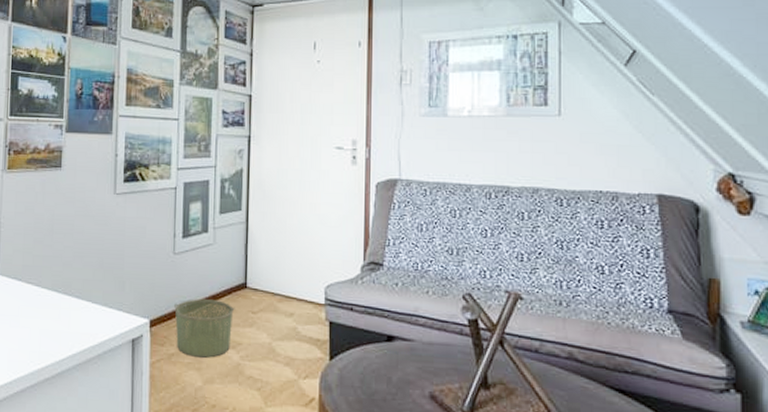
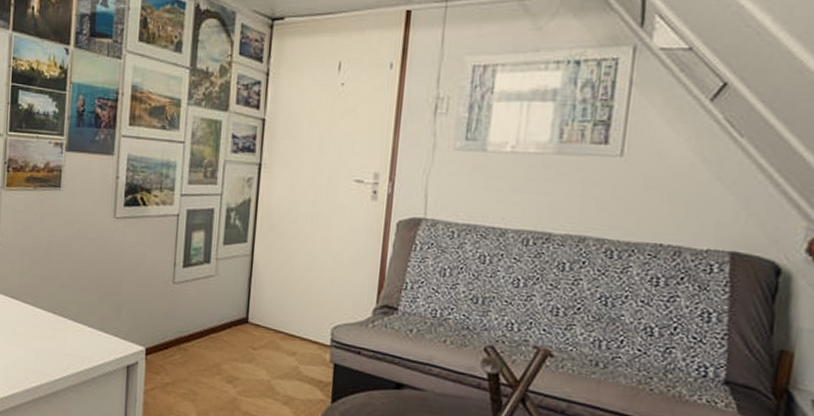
basket: present [174,299,235,358] -> none [171,330,235,390]

